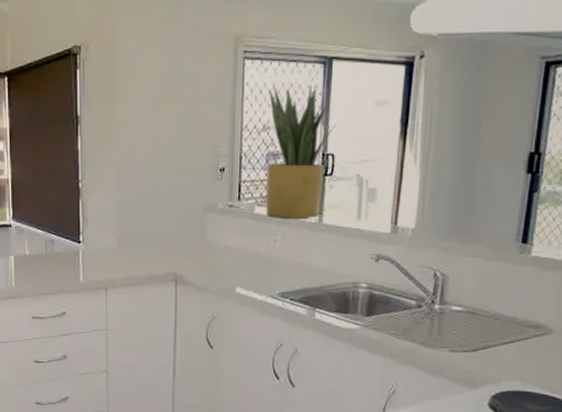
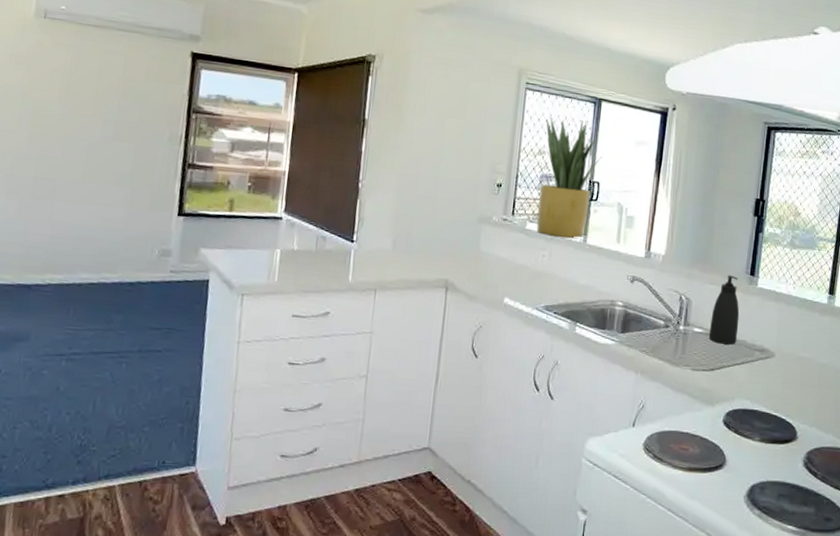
soap dispenser: none [469,244,508,322] -> present [708,275,740,345]

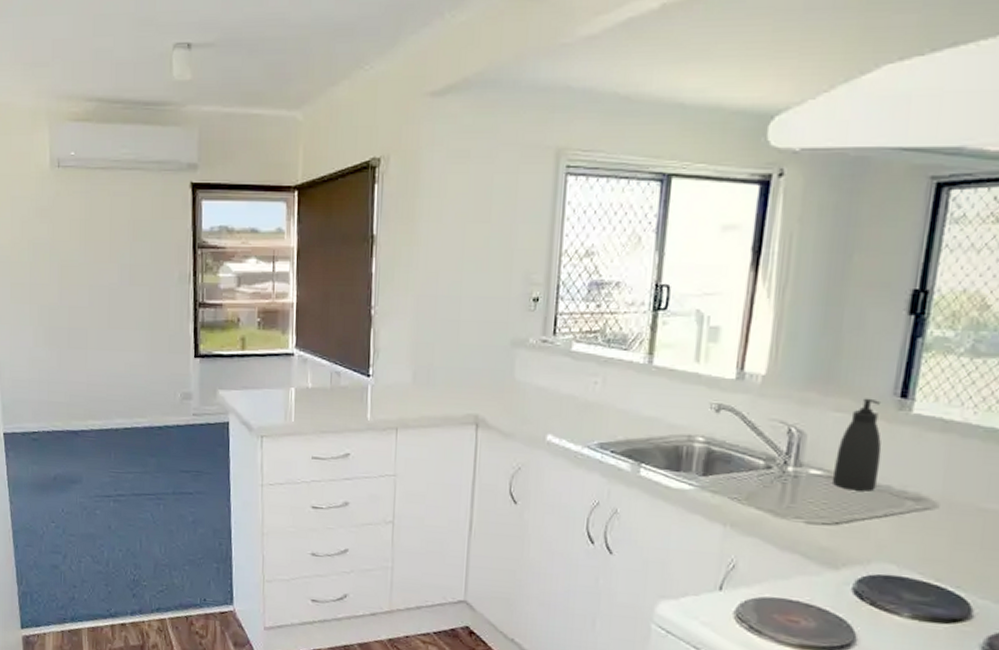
planter: present [537,116,603,238] -> none [585,206,674,359]

